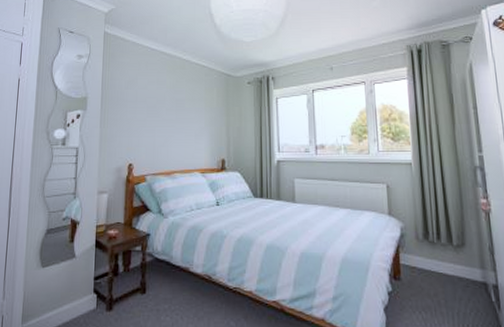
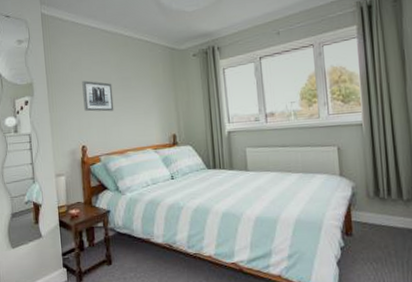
wall art: none [135,99,166,131] -> present [82,80,114,112]

